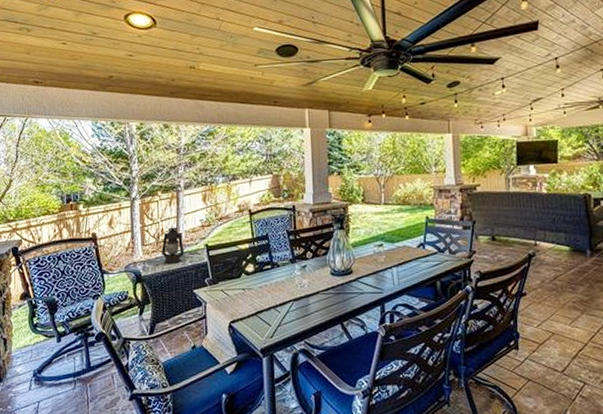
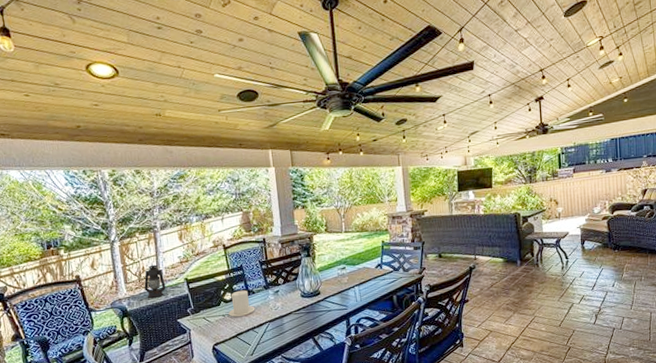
candle: none [249,262,279,293] -> present [228,290,255,317]

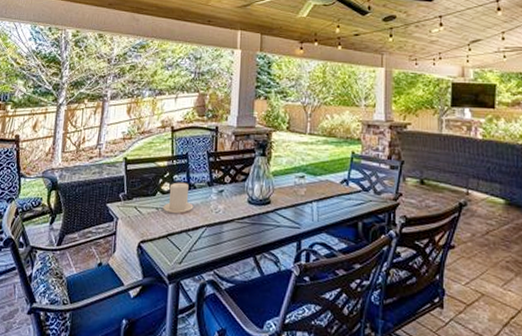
lantern: present [144,264,167,299] -> none [80,136,105,175]

